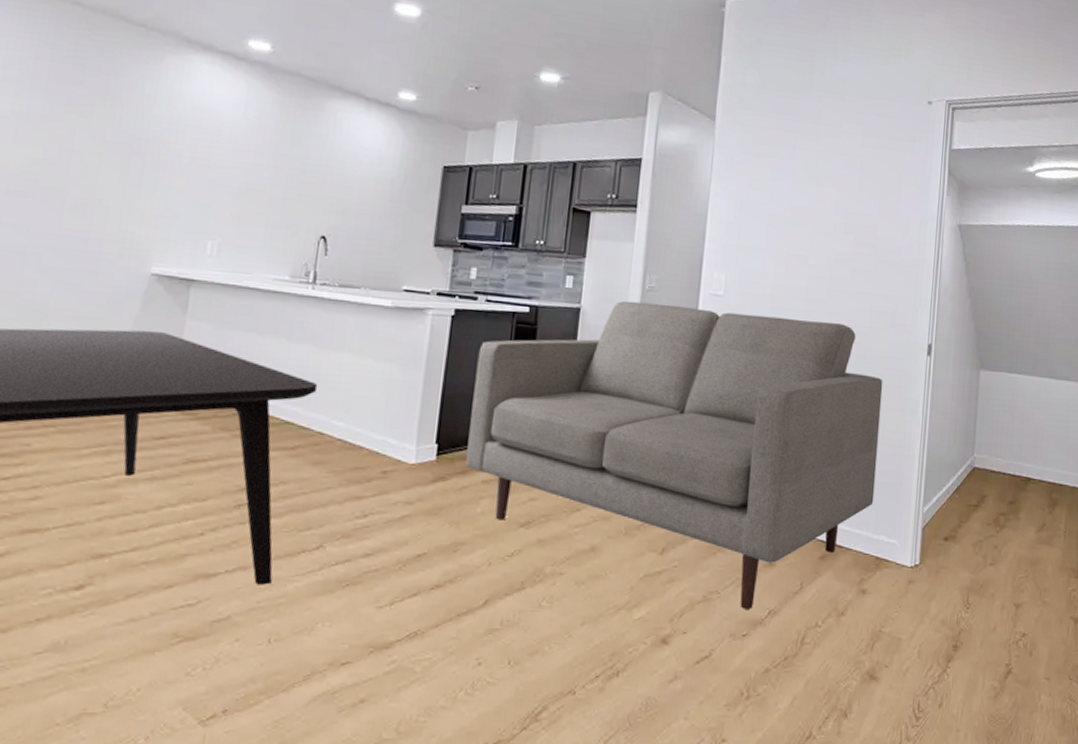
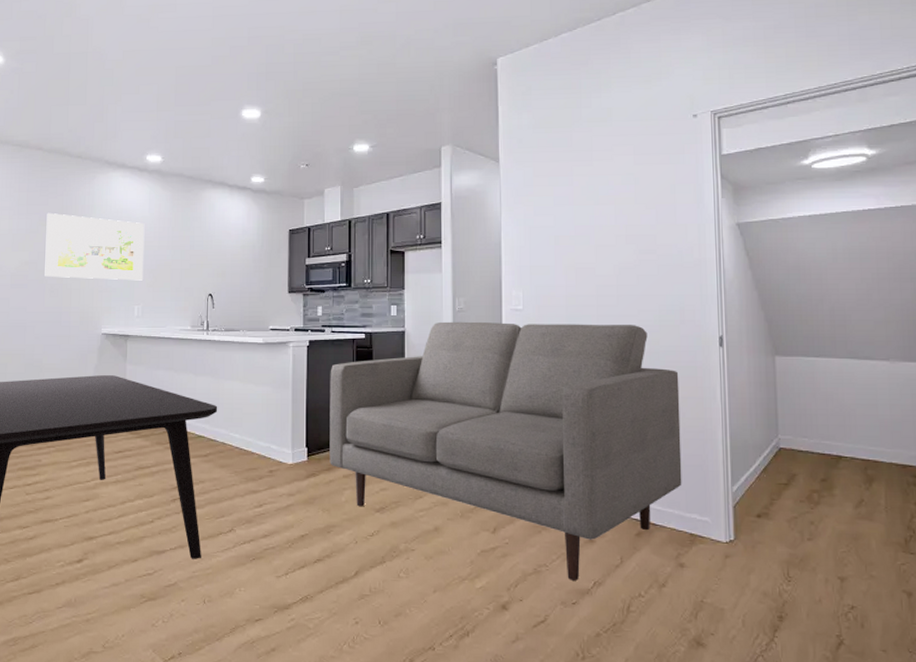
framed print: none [66,95,236,208] -> present [44,212,145,281]

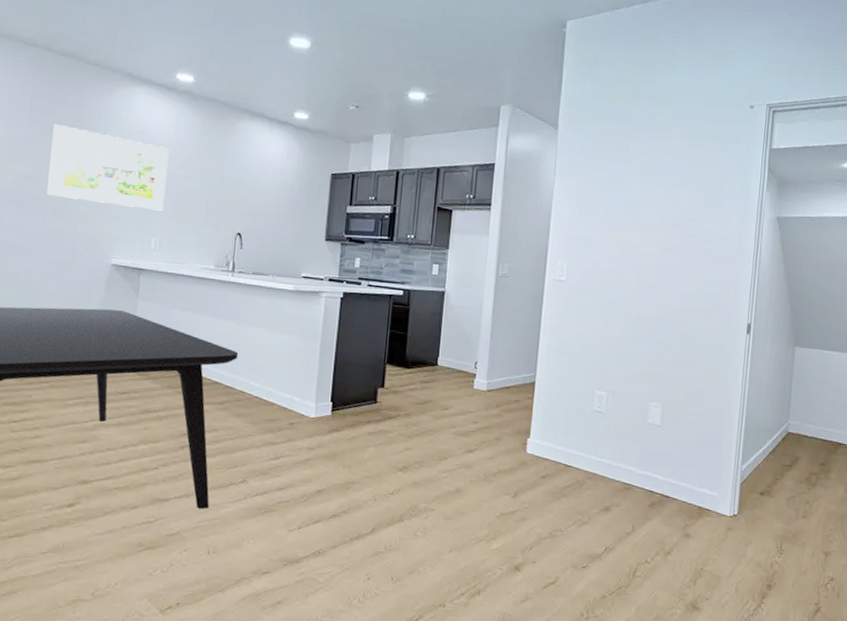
sofa: present [329,321,682,581] -> none [354,285,707,546]

